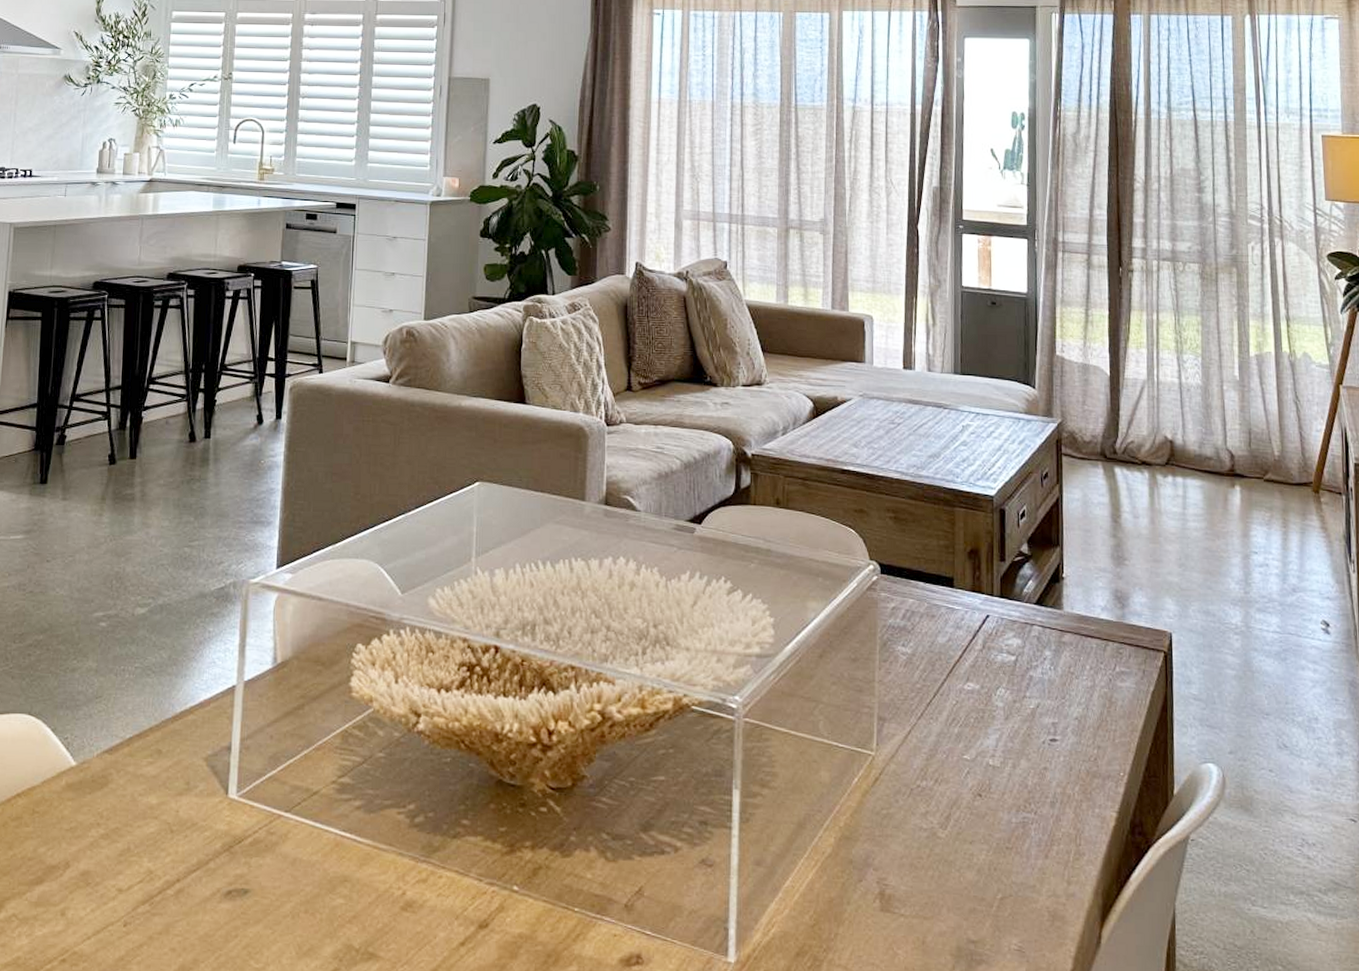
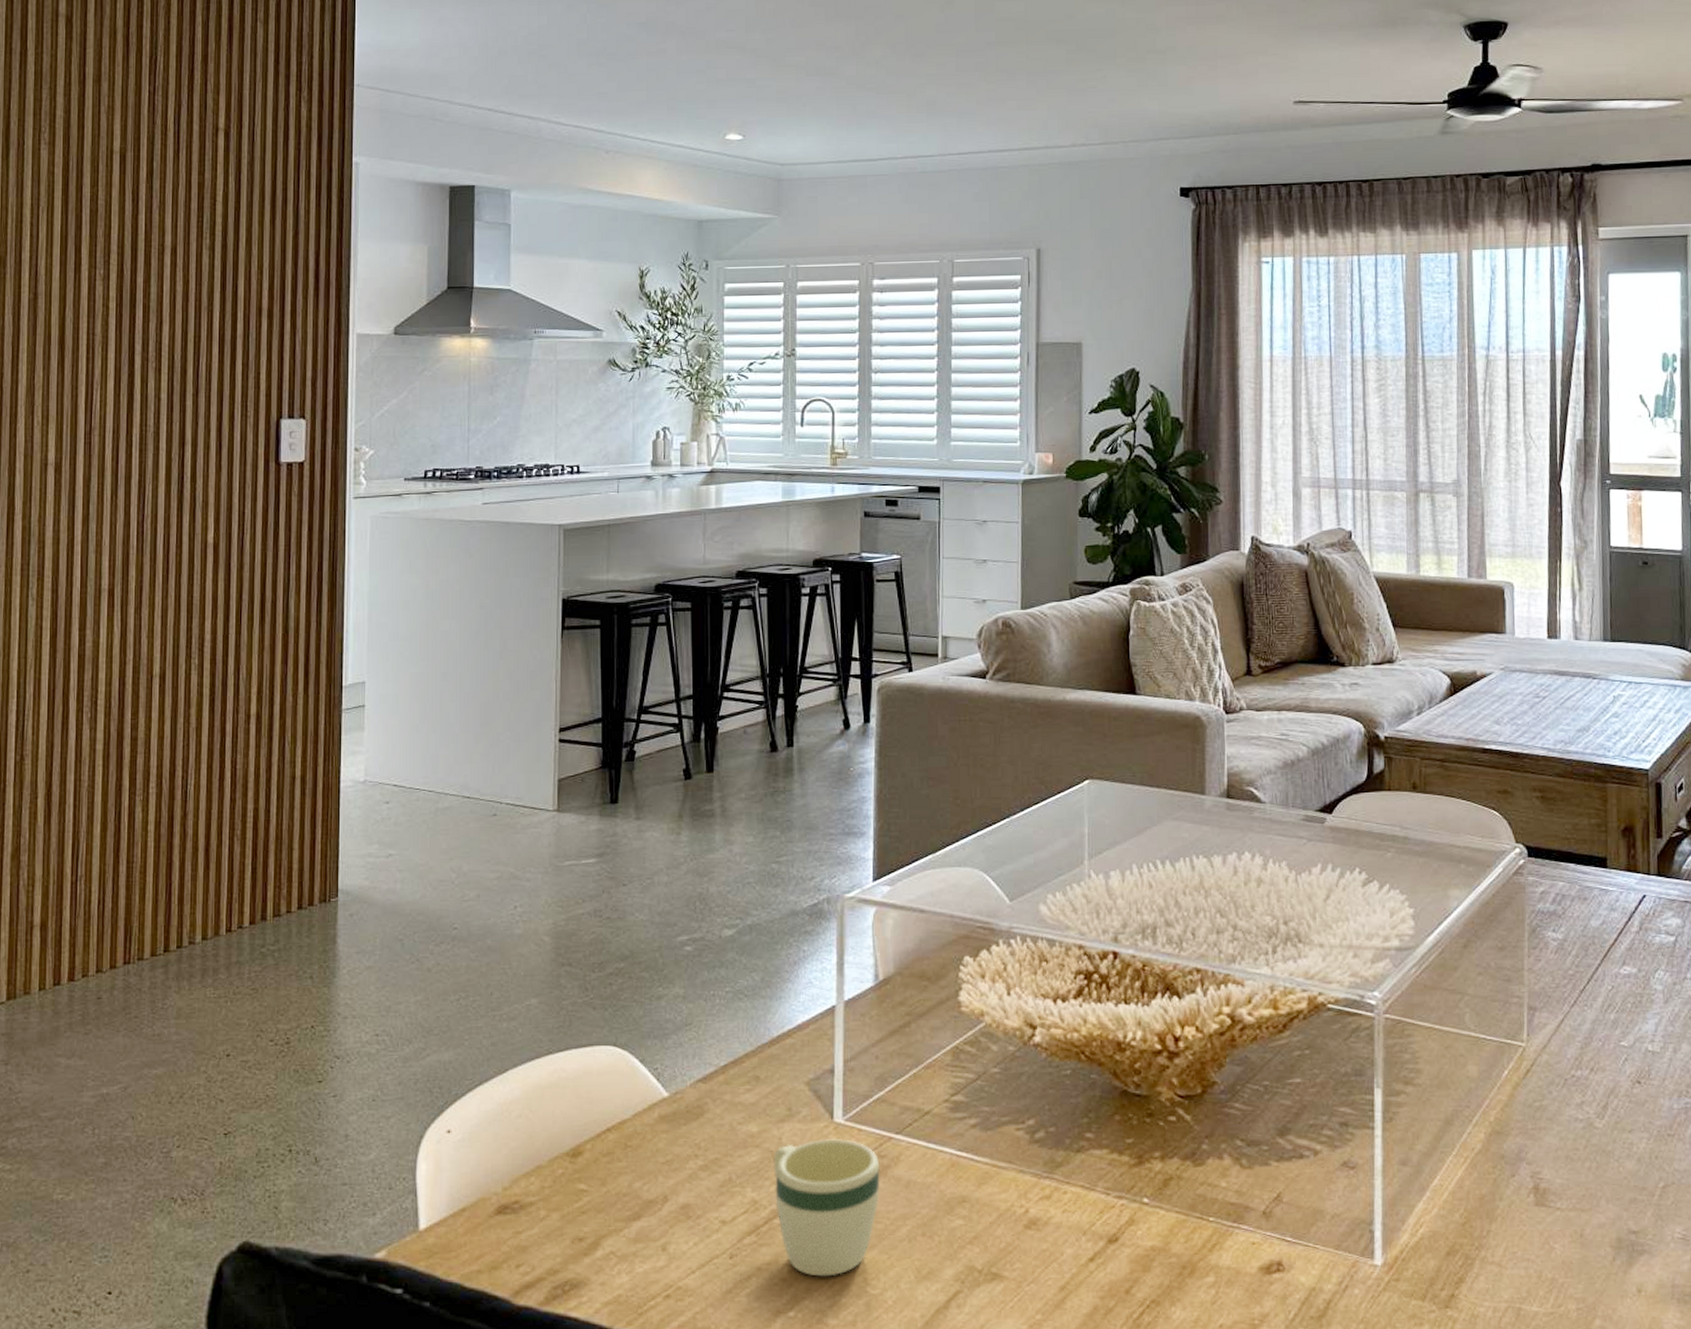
mug: none [169,814,269,949] -> present [773,1139,880,1277]

